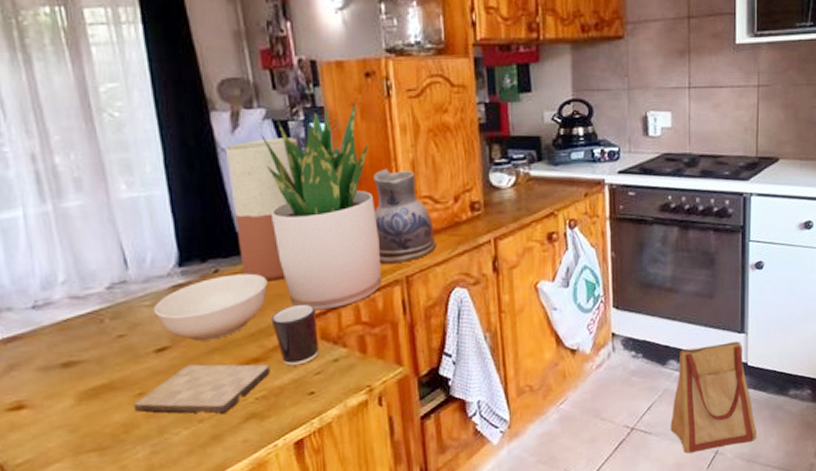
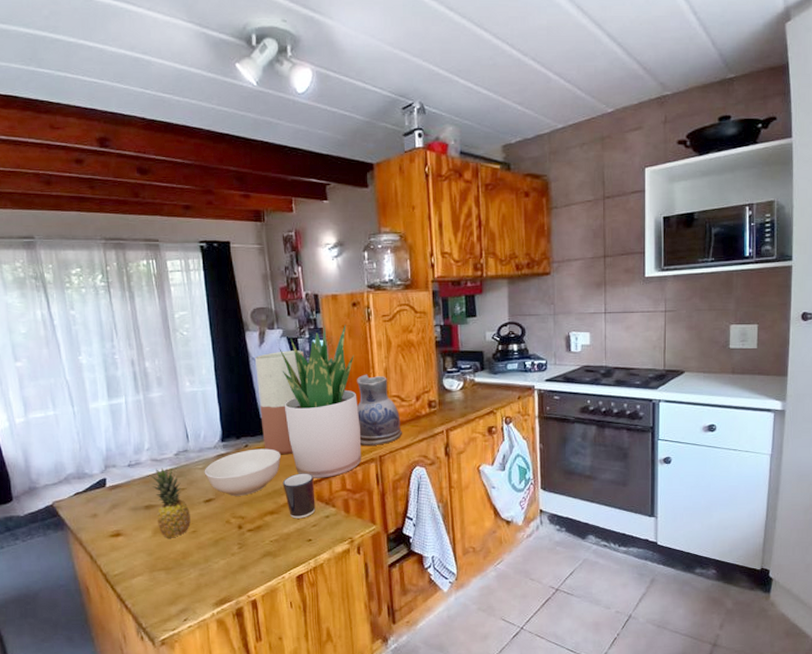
fruit: none [69,306,135,406] -> present [150,467,191,538]
cutting board: present [133,364,270,414] -> none [189,513,281,550]
shopping bag: present [670,341,757,453] -> none [589,524,667,615]

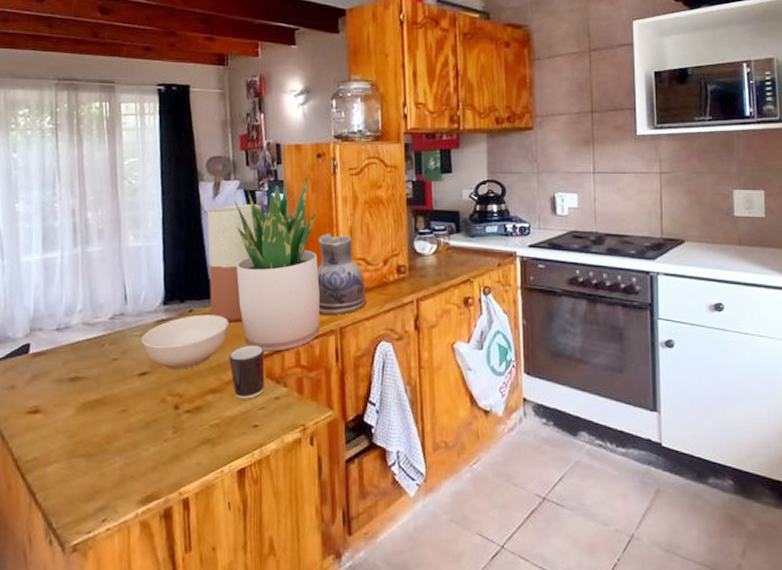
fruit: present [150,467,191,538] -> none [80,333,121,418]

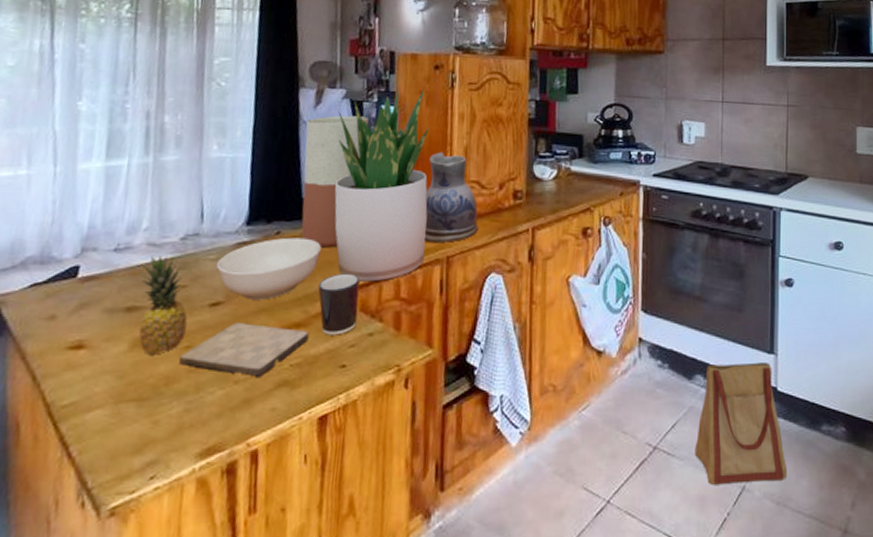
fruit: none [80,333,121,418] -> present [138,255,188,355]
cutting board: none [116,390,224,436] -> present [178,323,309,377]
shopping bag: none [582,420,676,533] -> present [694,362,788,485]

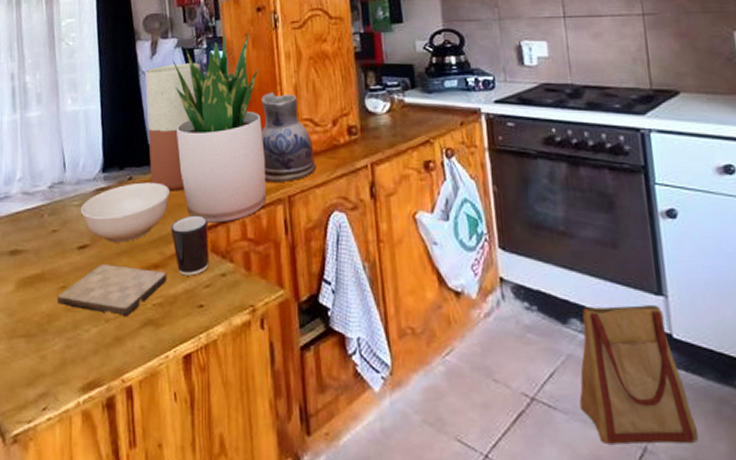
fruit: present [138,255,188,355] -> none [19,203,61,295]

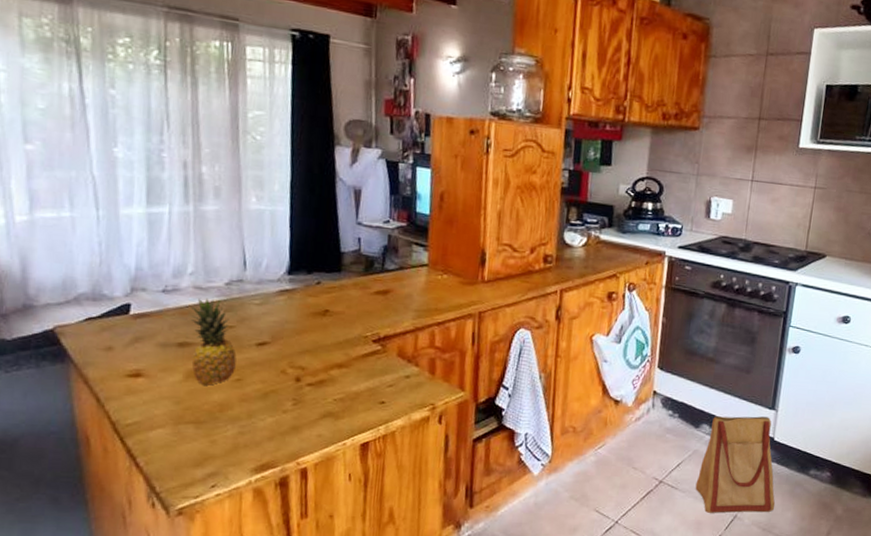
fruit: none [19,203,61,295] -> present [190,298,237,385]
cutting board: present [57,264,167,316] -> none [230,361,351,408]
bowl: present [80,182,169,242] -> none [260,287,360,342]
vase: present [144,63,200,191] -> none [341,175,404,299]
mug: present [170,215,209,276] -> none [357,322,397,376]
planter: present [172,32,267,223] -> none [371,152,464,331]
ceramic pitcher: present [260,92,317,182] -> none [457,215,510,299]

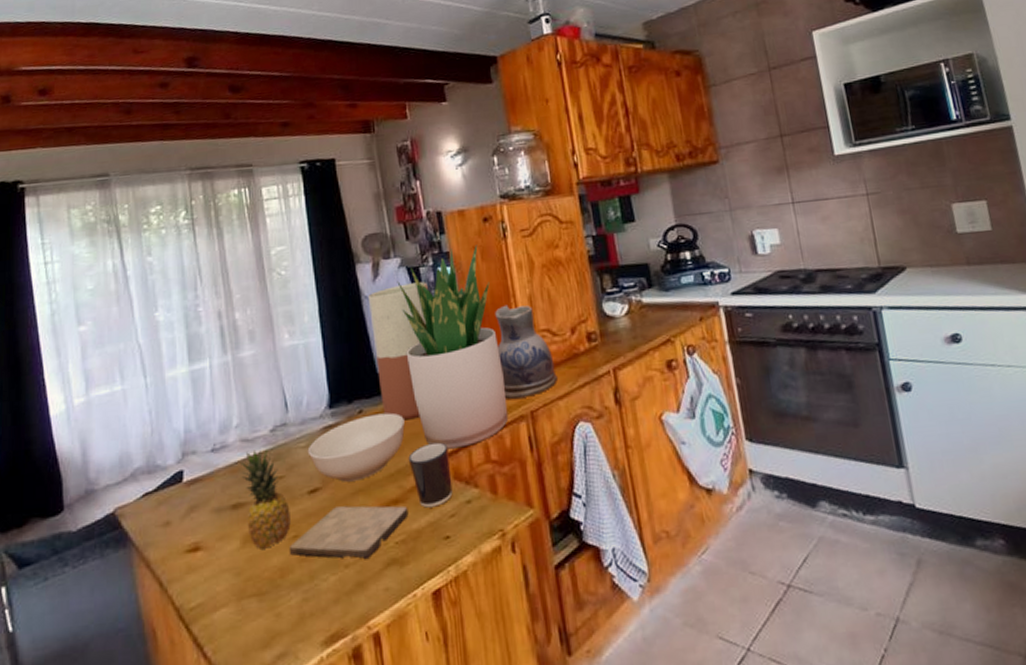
cutting board: none [230,361,351,408] -> present [288,505,409,559]
bowl: none [260,287,360,342] -> present [307,413,405,482]
vase: none [341,175,404,299] -> present [367,282,428,420]
mug: none [357,322,397,376] -> present [408,442,453,508]
planter: none [371,152,464,331] -> present [397,244,509,449]
ceramic pitcher: none [457,215,510,299] -> present [495,305,559,399]
shopping bag: present [695,416,776,513] -> none [830,478,946,620]

